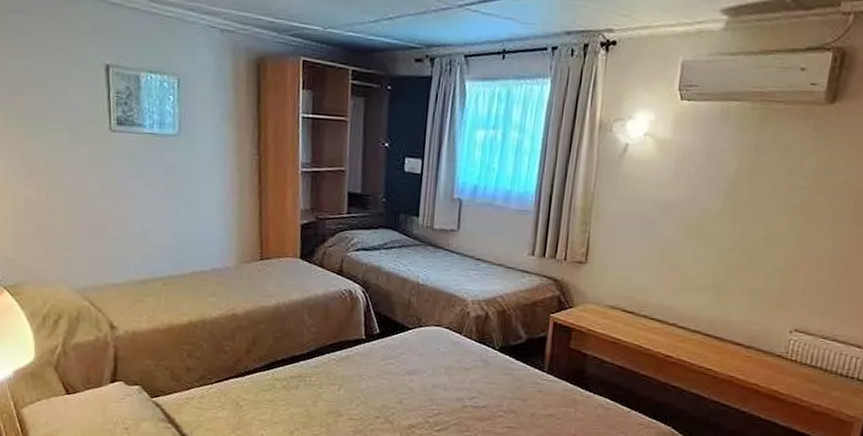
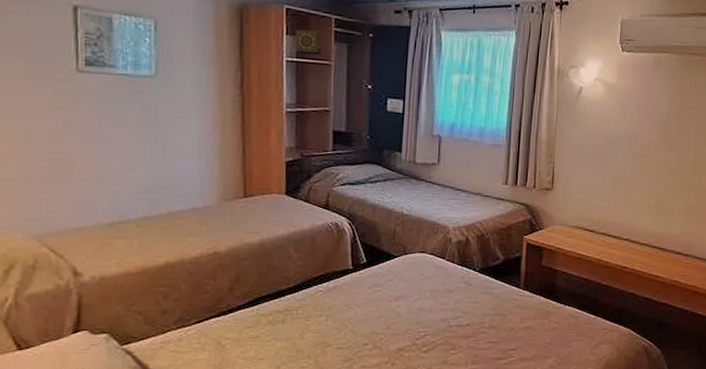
decorative box: none [311,83,338,111] -> present [295,29,322,55]

